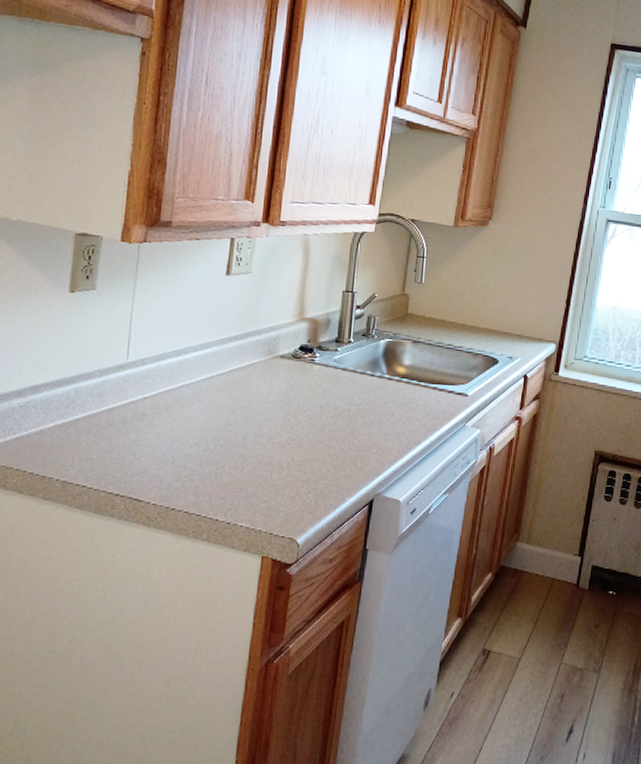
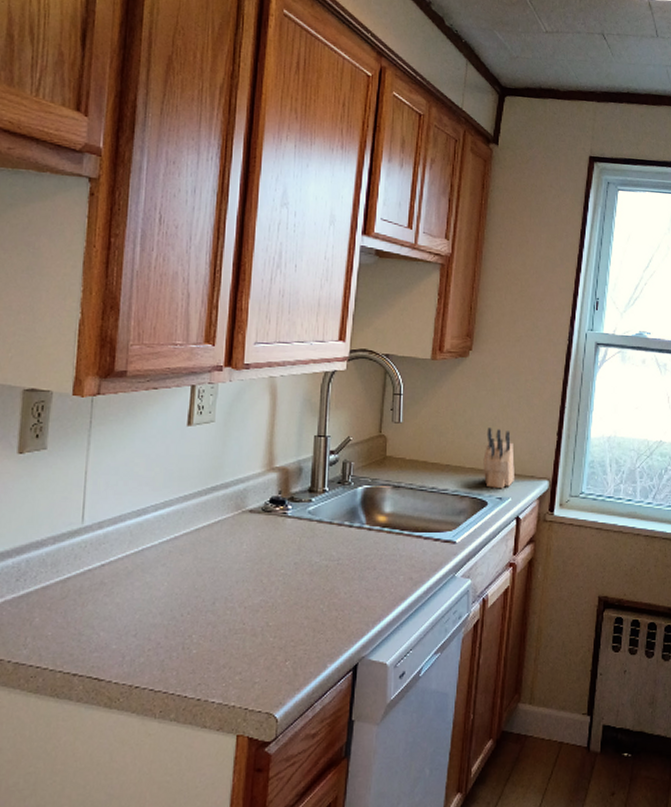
knife block: none [496,292,526,349] -> present [483,427,515,489]

